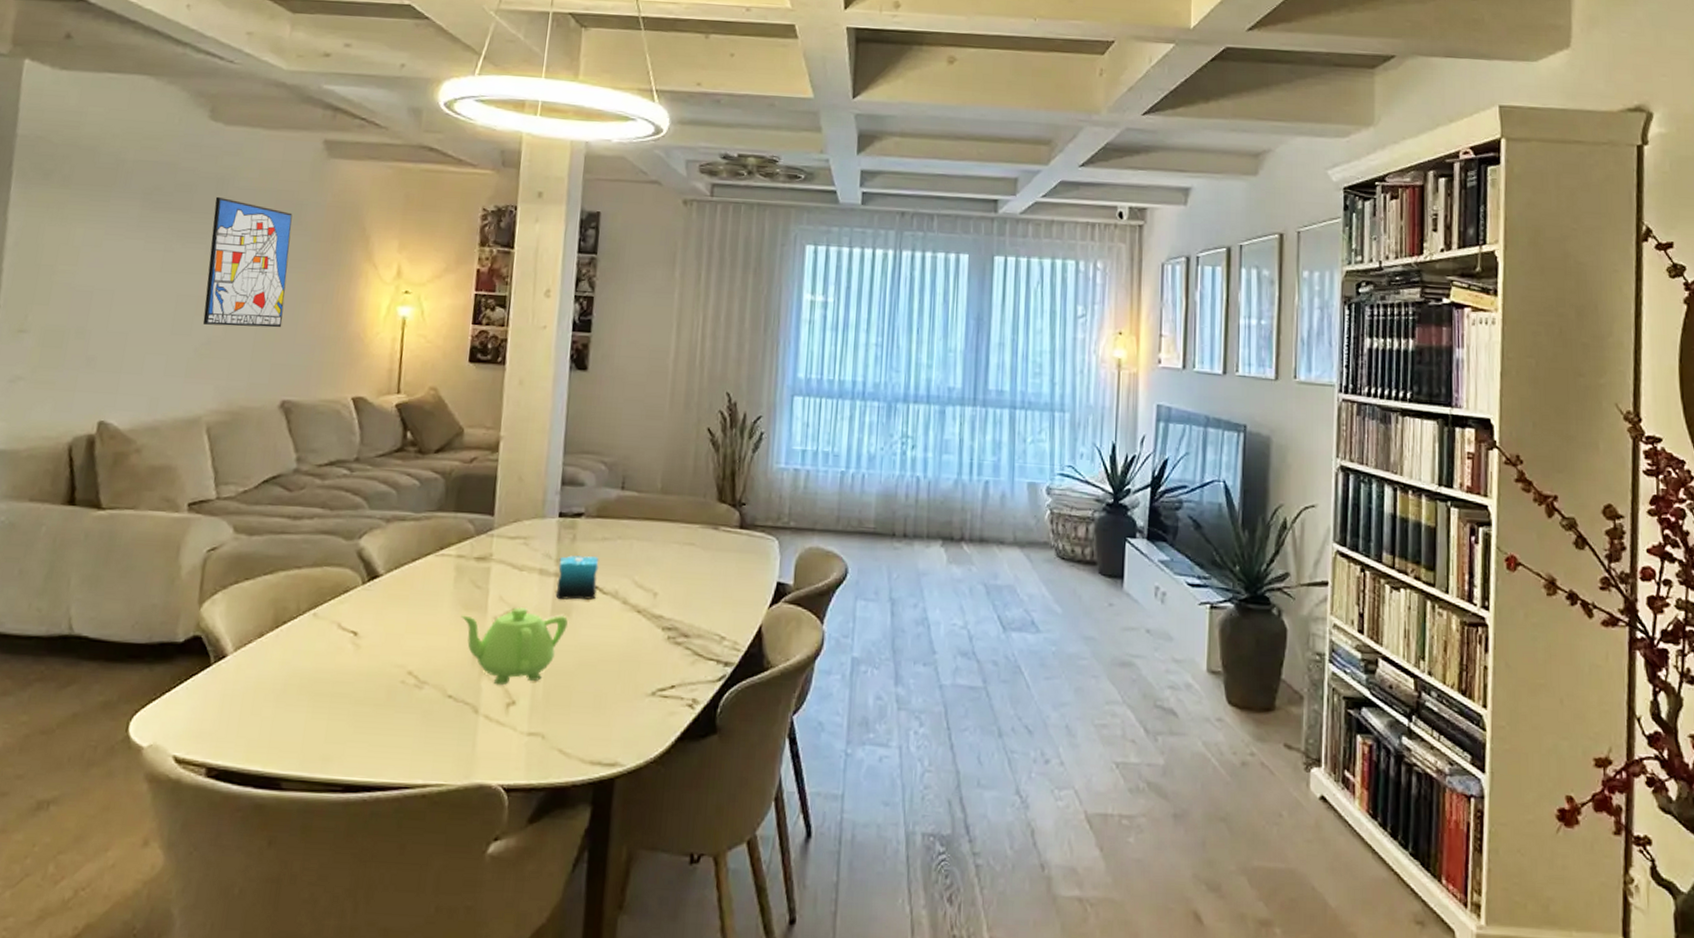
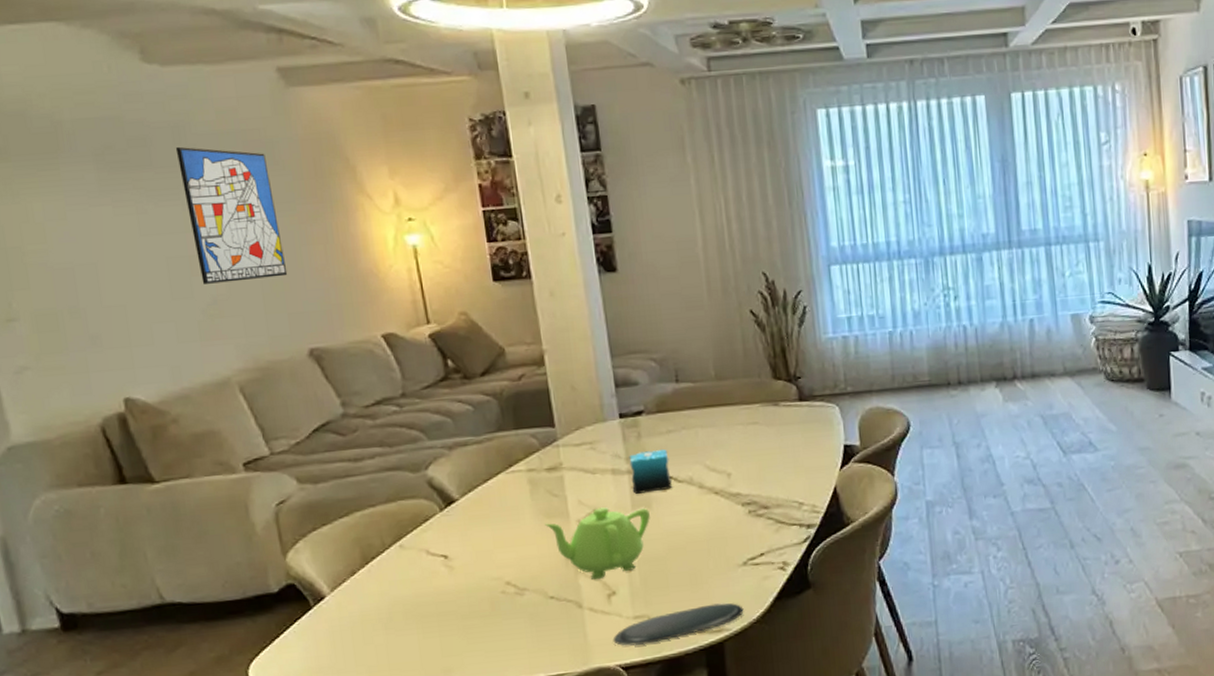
oval tray: none [501,733,643,767] -> present [613,603,744,646]

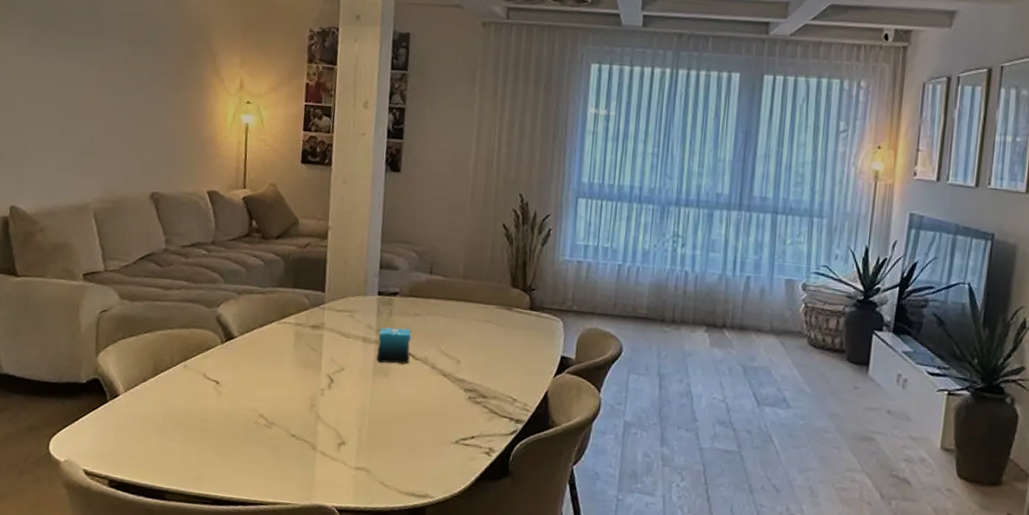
wall art: present [175,146,288,284] -> none [86,19,153,132]
teapot: present [545,507,650,579] -> none [300,367,386,429]
oval tray: present [613,603,744,646] -> none [335,471,448,494]

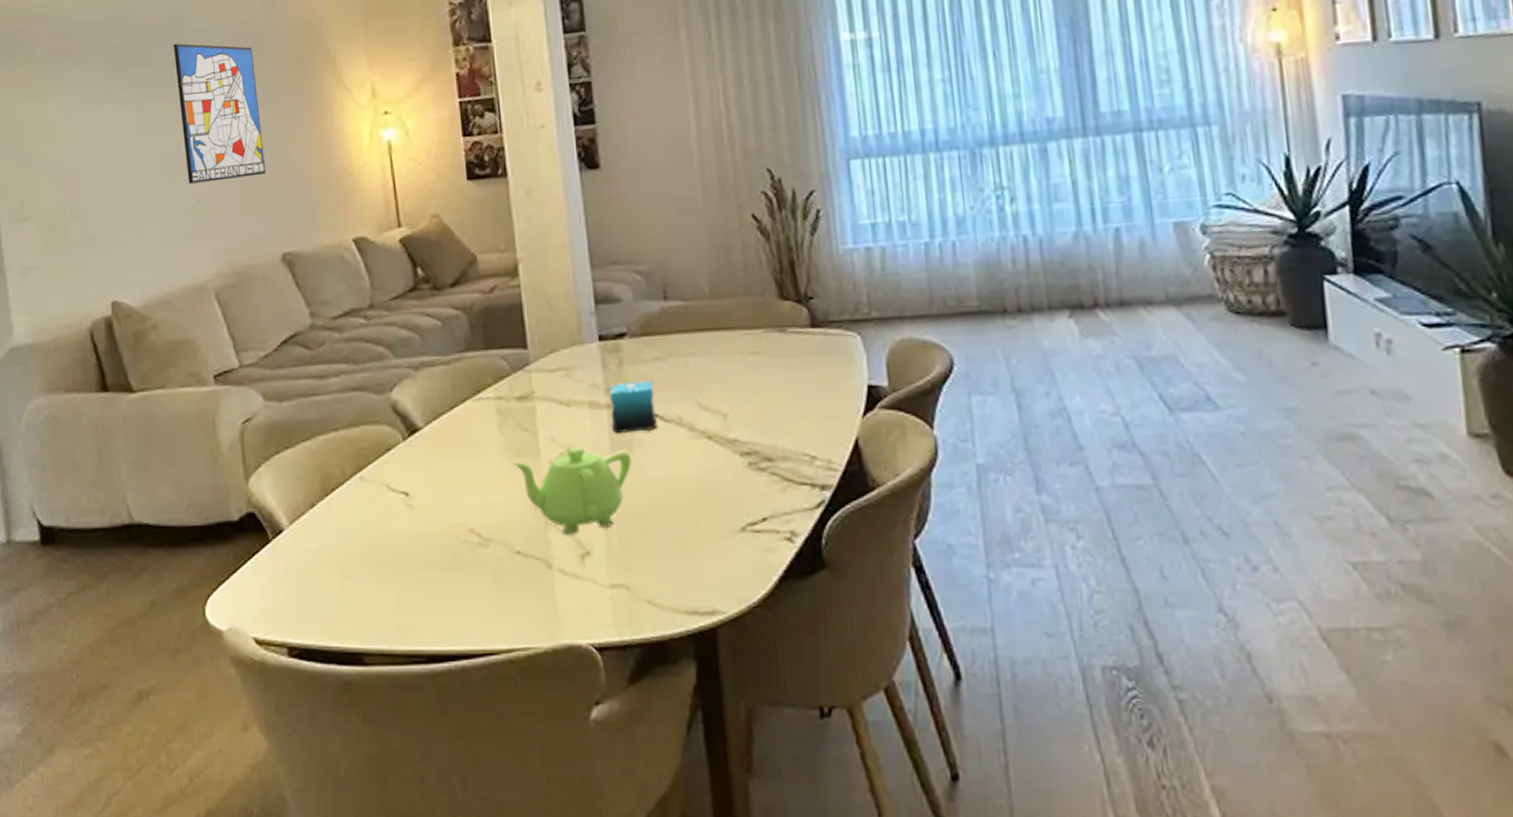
wall art: none [86,19,153,132] -> present [173,43,266,184]
teapot: none [300,367,386,429] -> present [513,447,631,534]

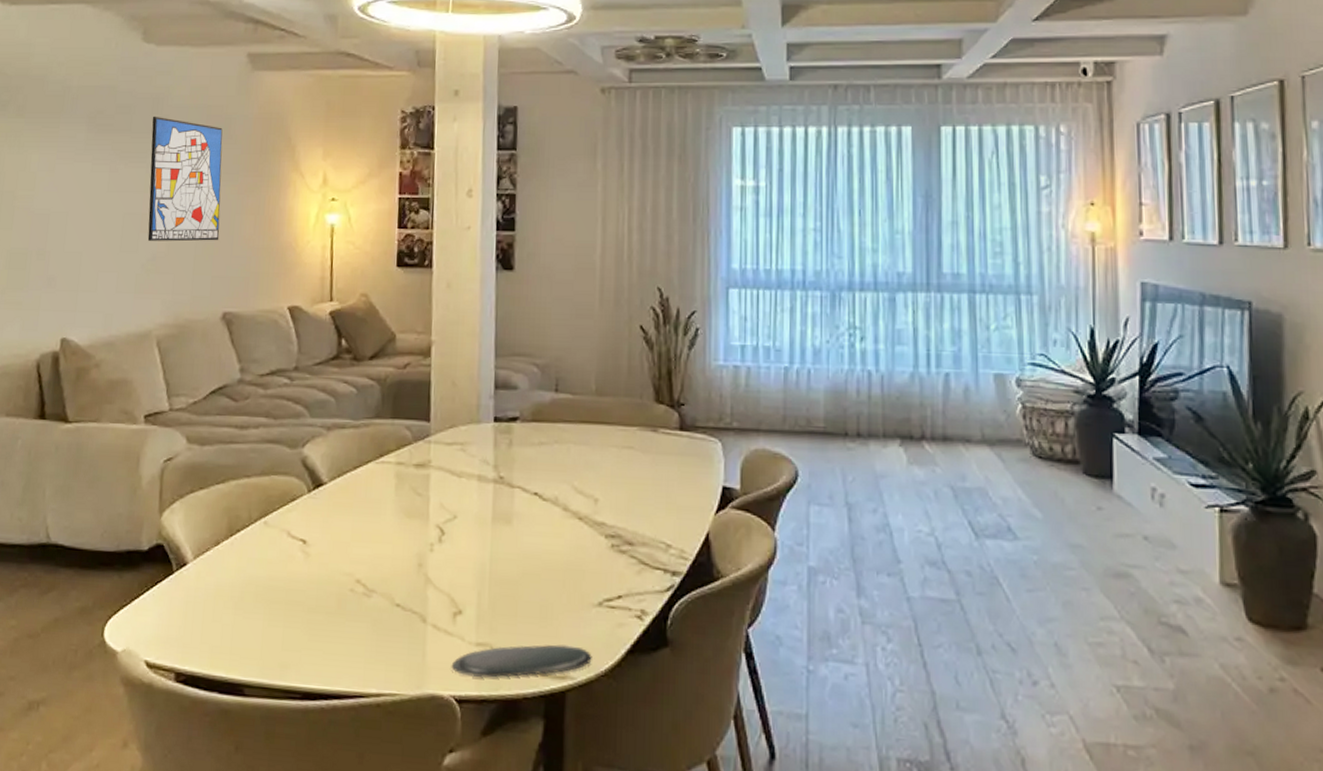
teapot: present [513,447,631,534] -> none [404,515,509,593]
oval tray: none [585,578,742,621] -> present [451,644,592,678]
candle: present [608,381,657,433] -> none [495,461,537,507]

